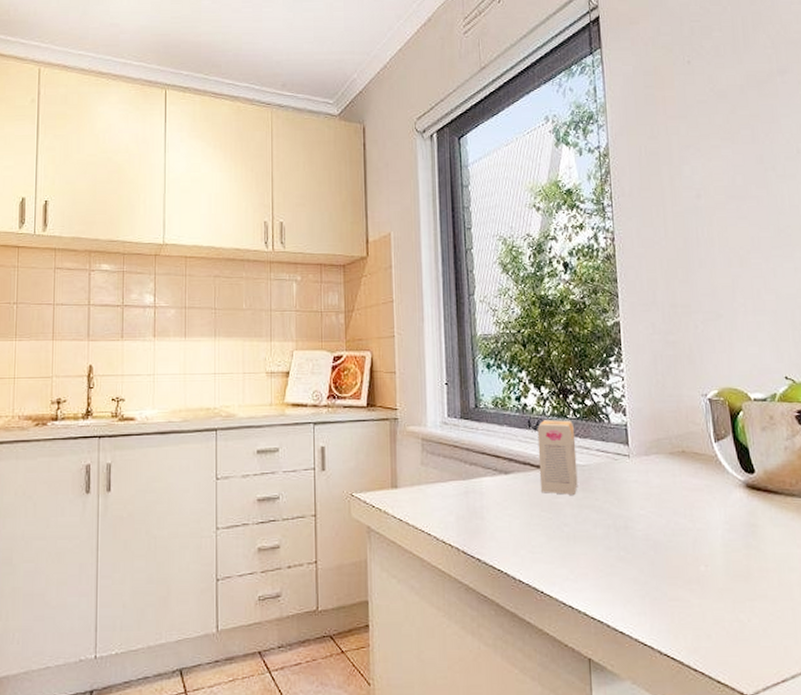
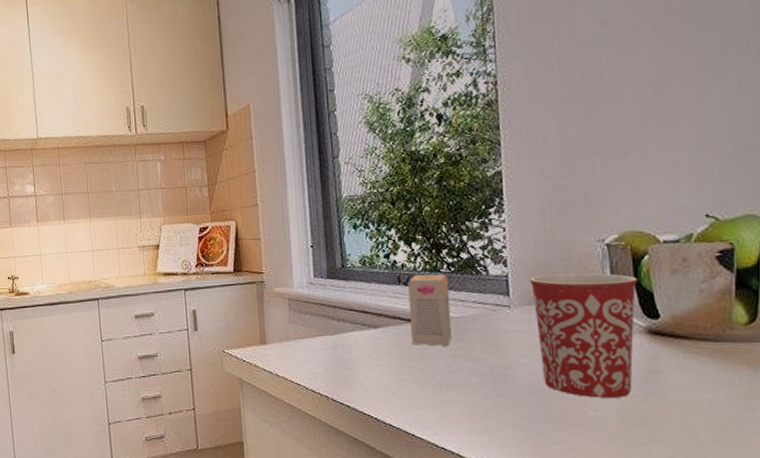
mug: none [646,425,736,552] -> present [529,273,638,398]

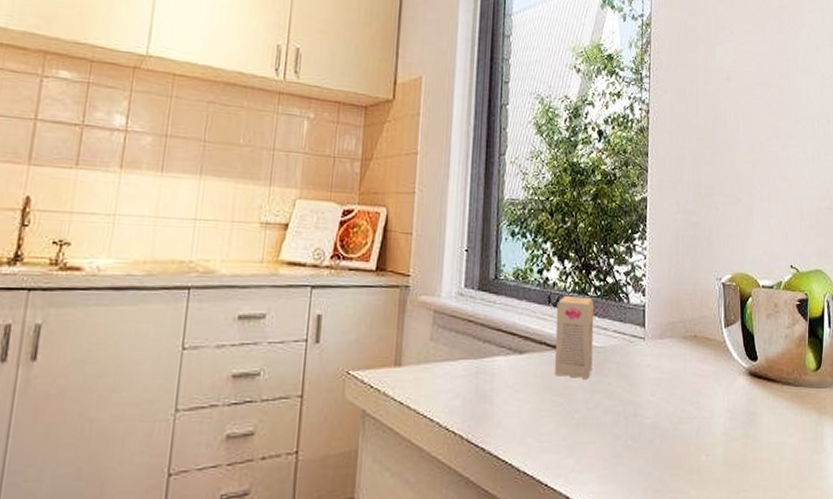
mug: present [529,273,638,398] -> none [662,308,744,441]

